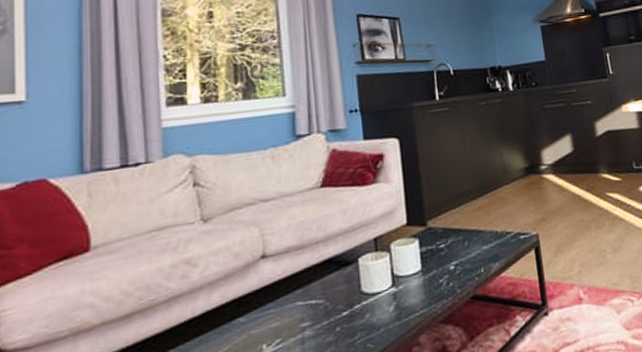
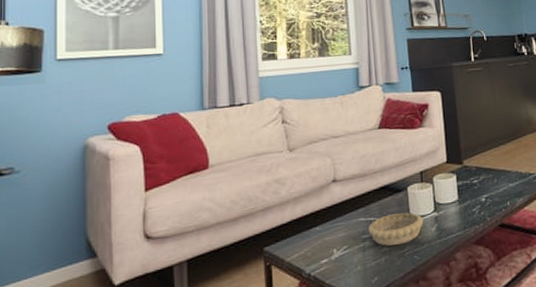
decorative bowl: none [308,290,379,335] -> present [368,212,424,246]

